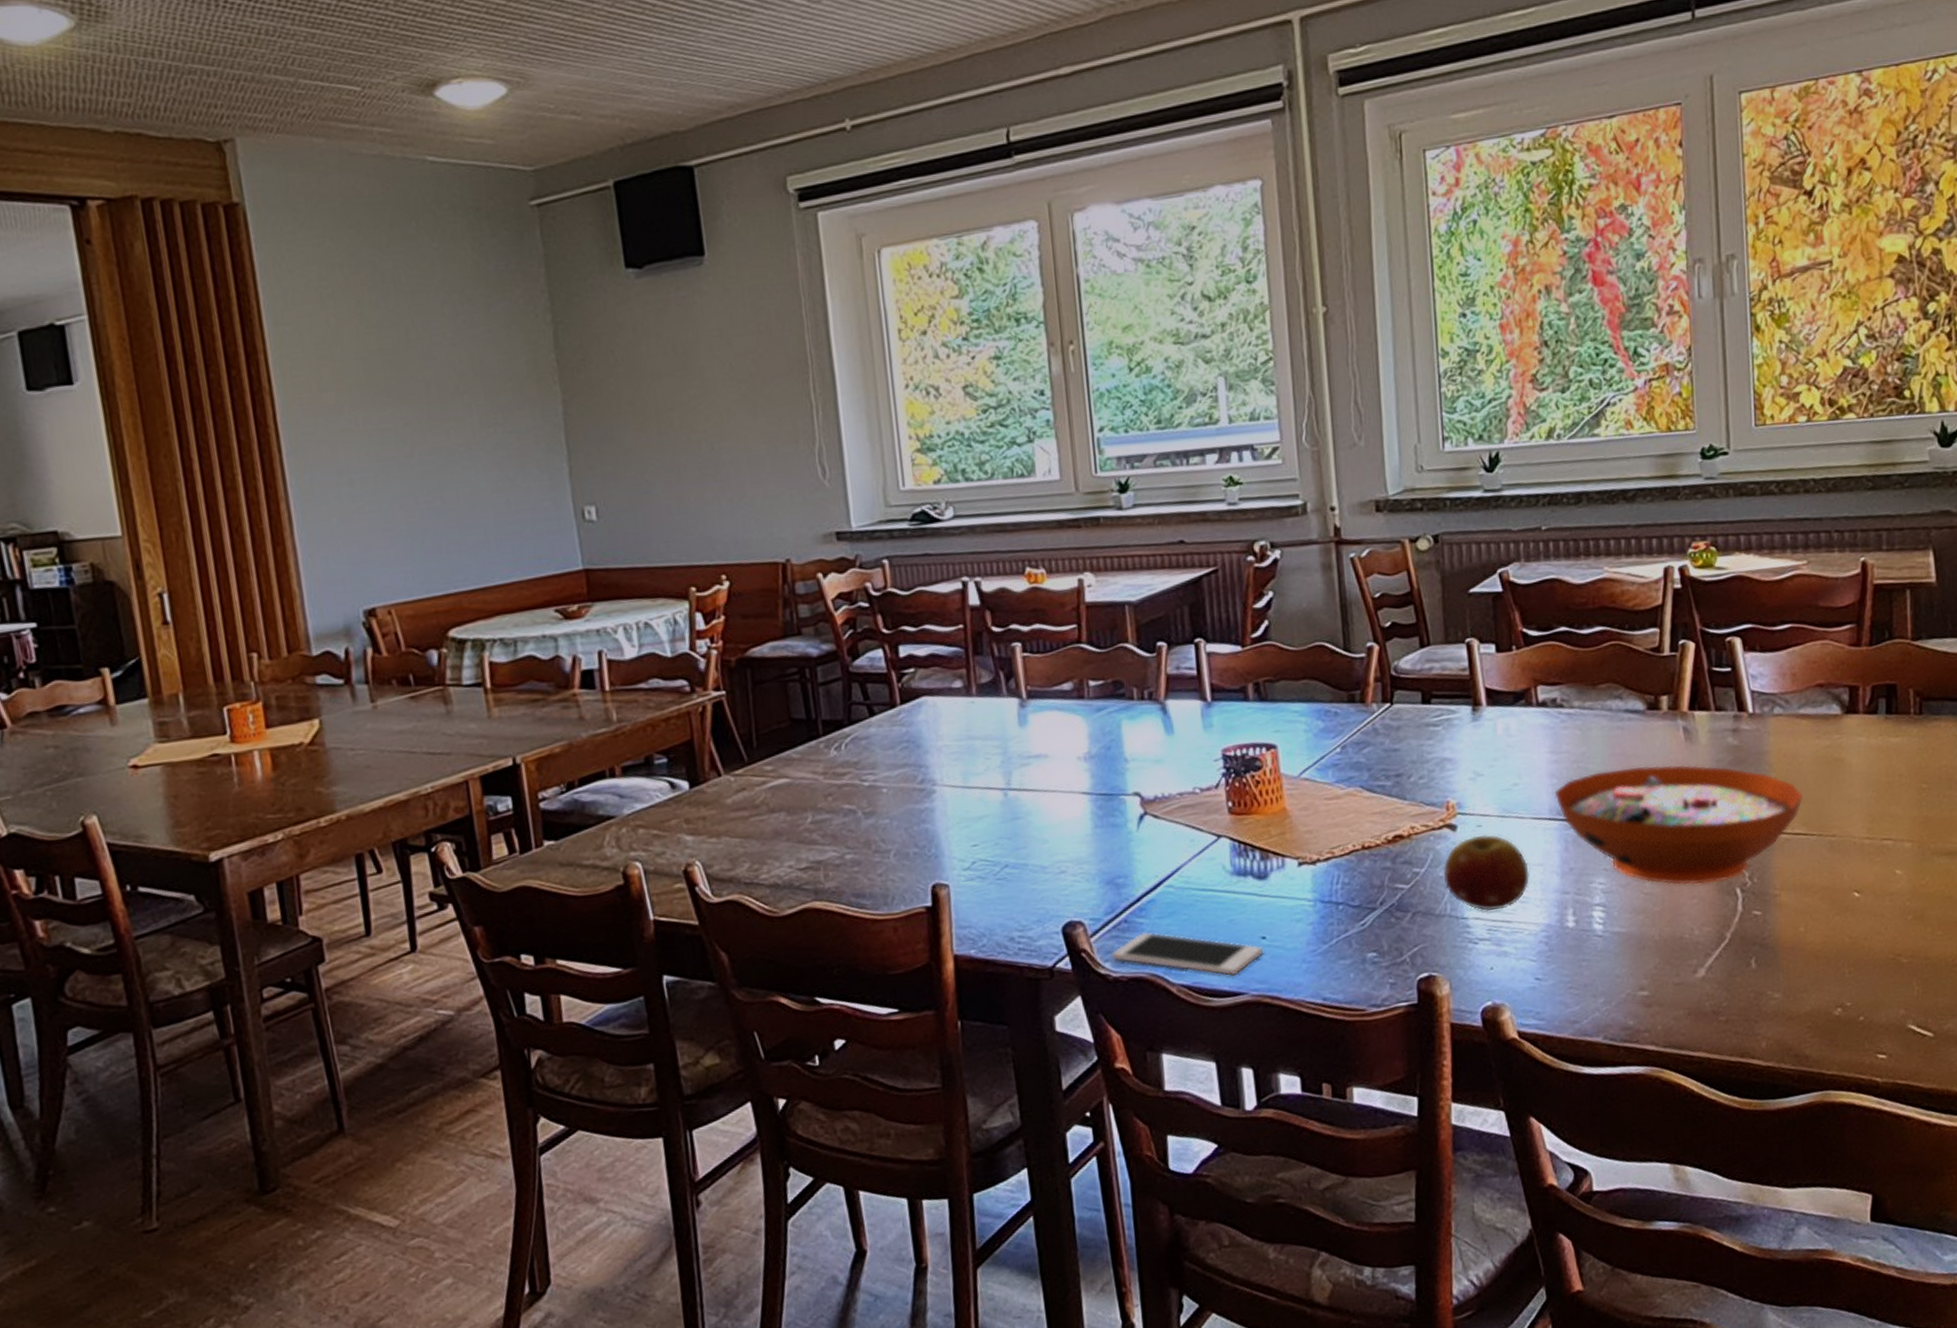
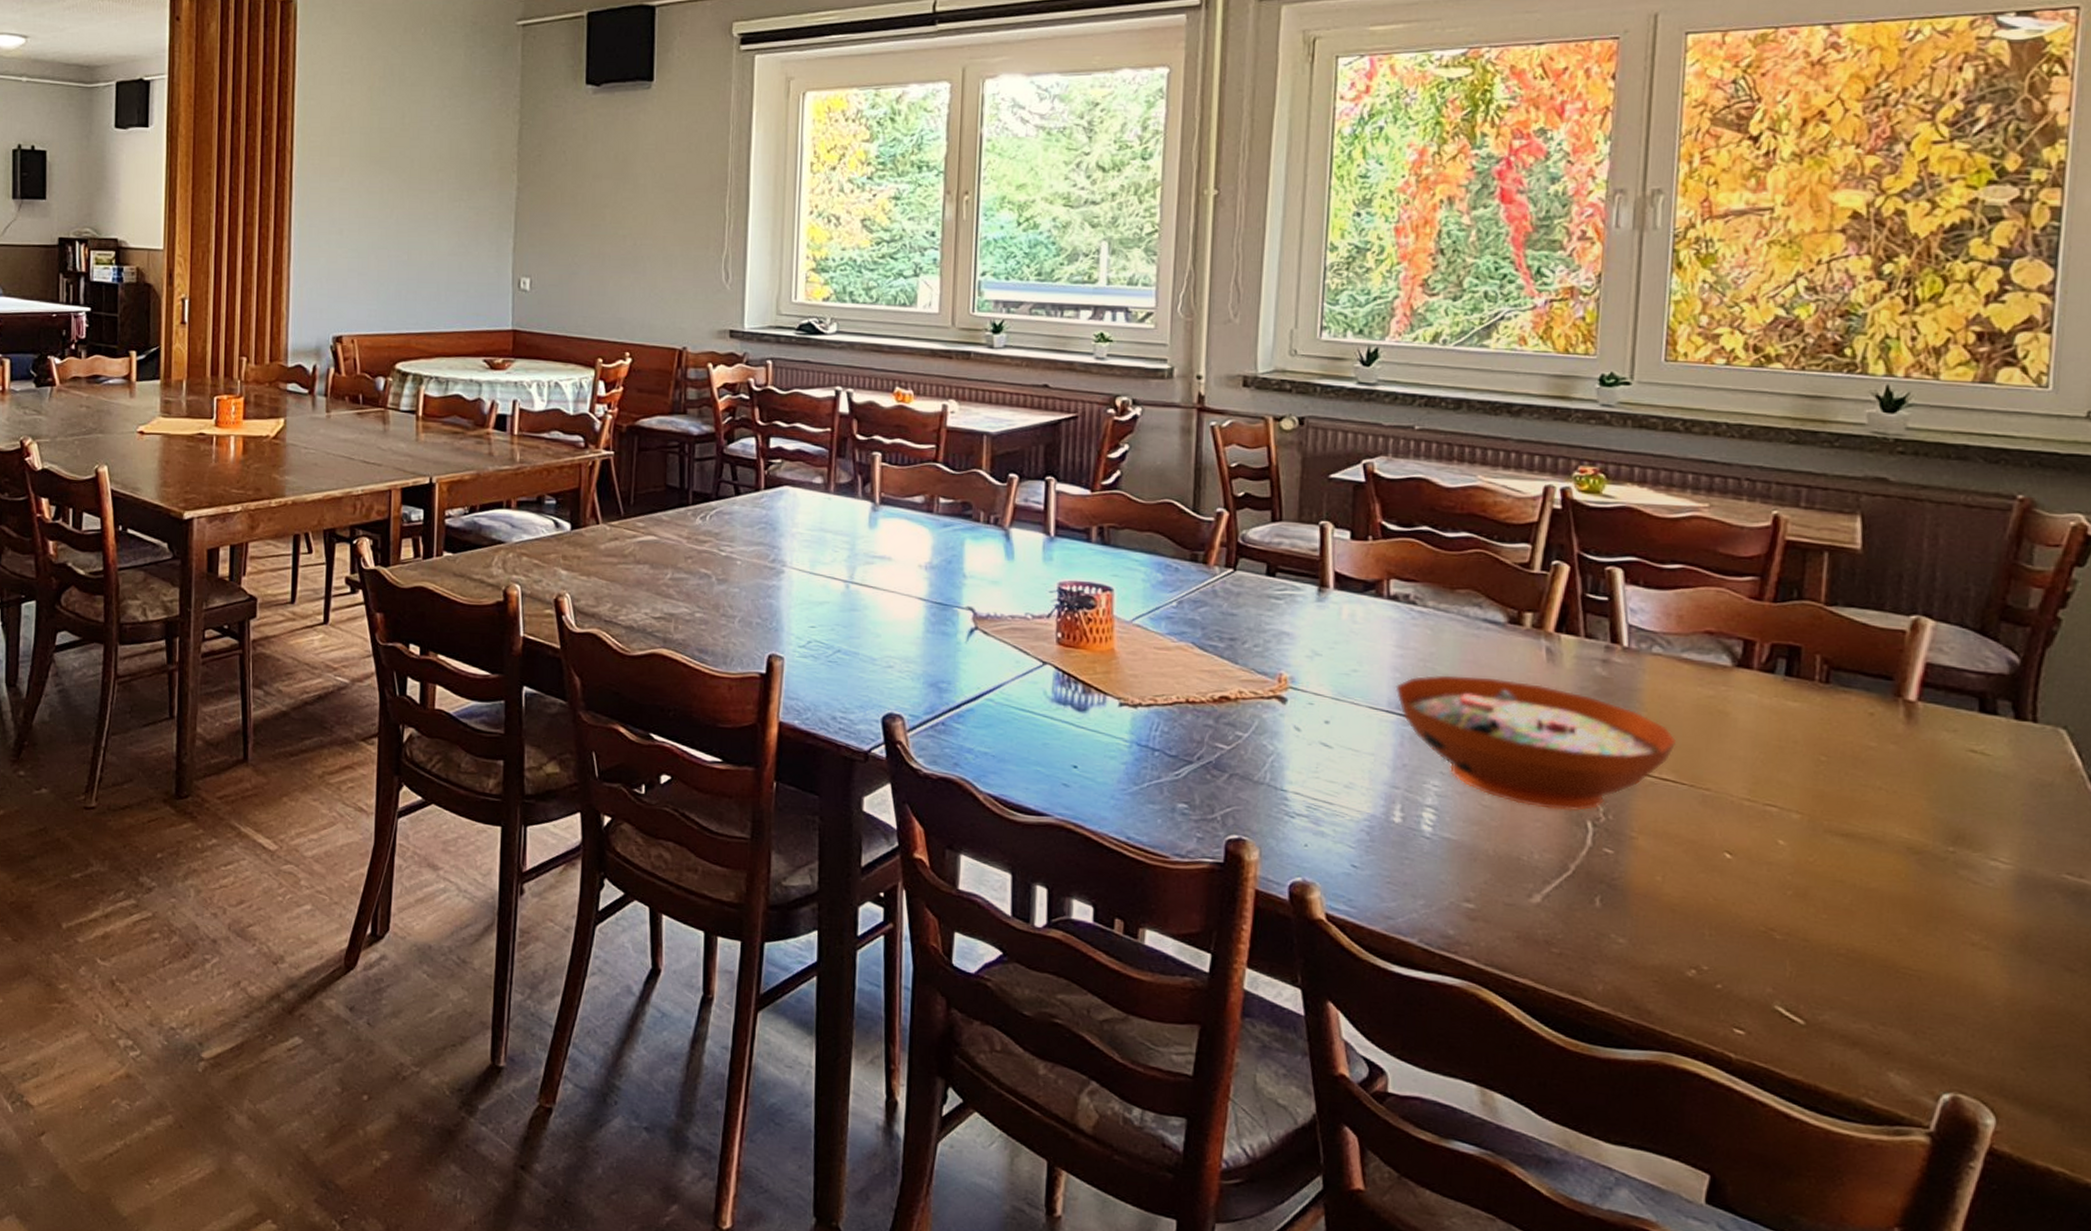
cell phone: present [1112,931,1263,977] -> none [926,737,1073,797]
fruit: present [1443,834,1530,912] -> none [1266,712,1359,790]

